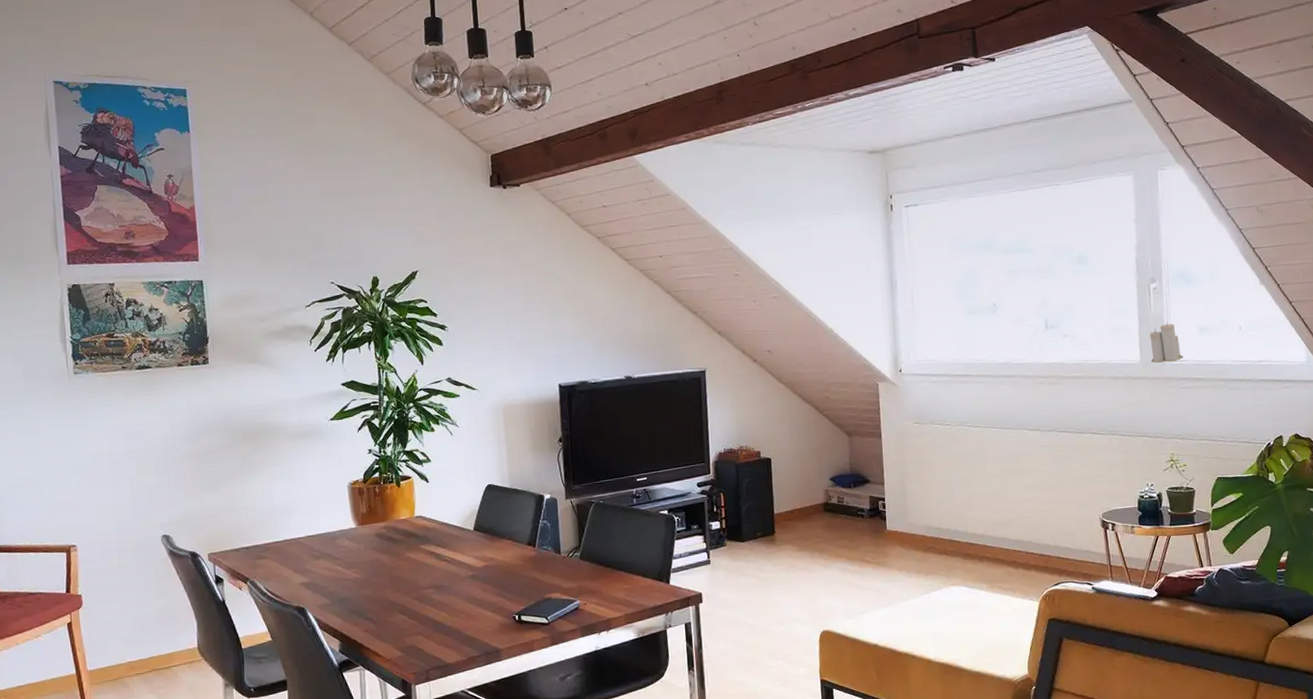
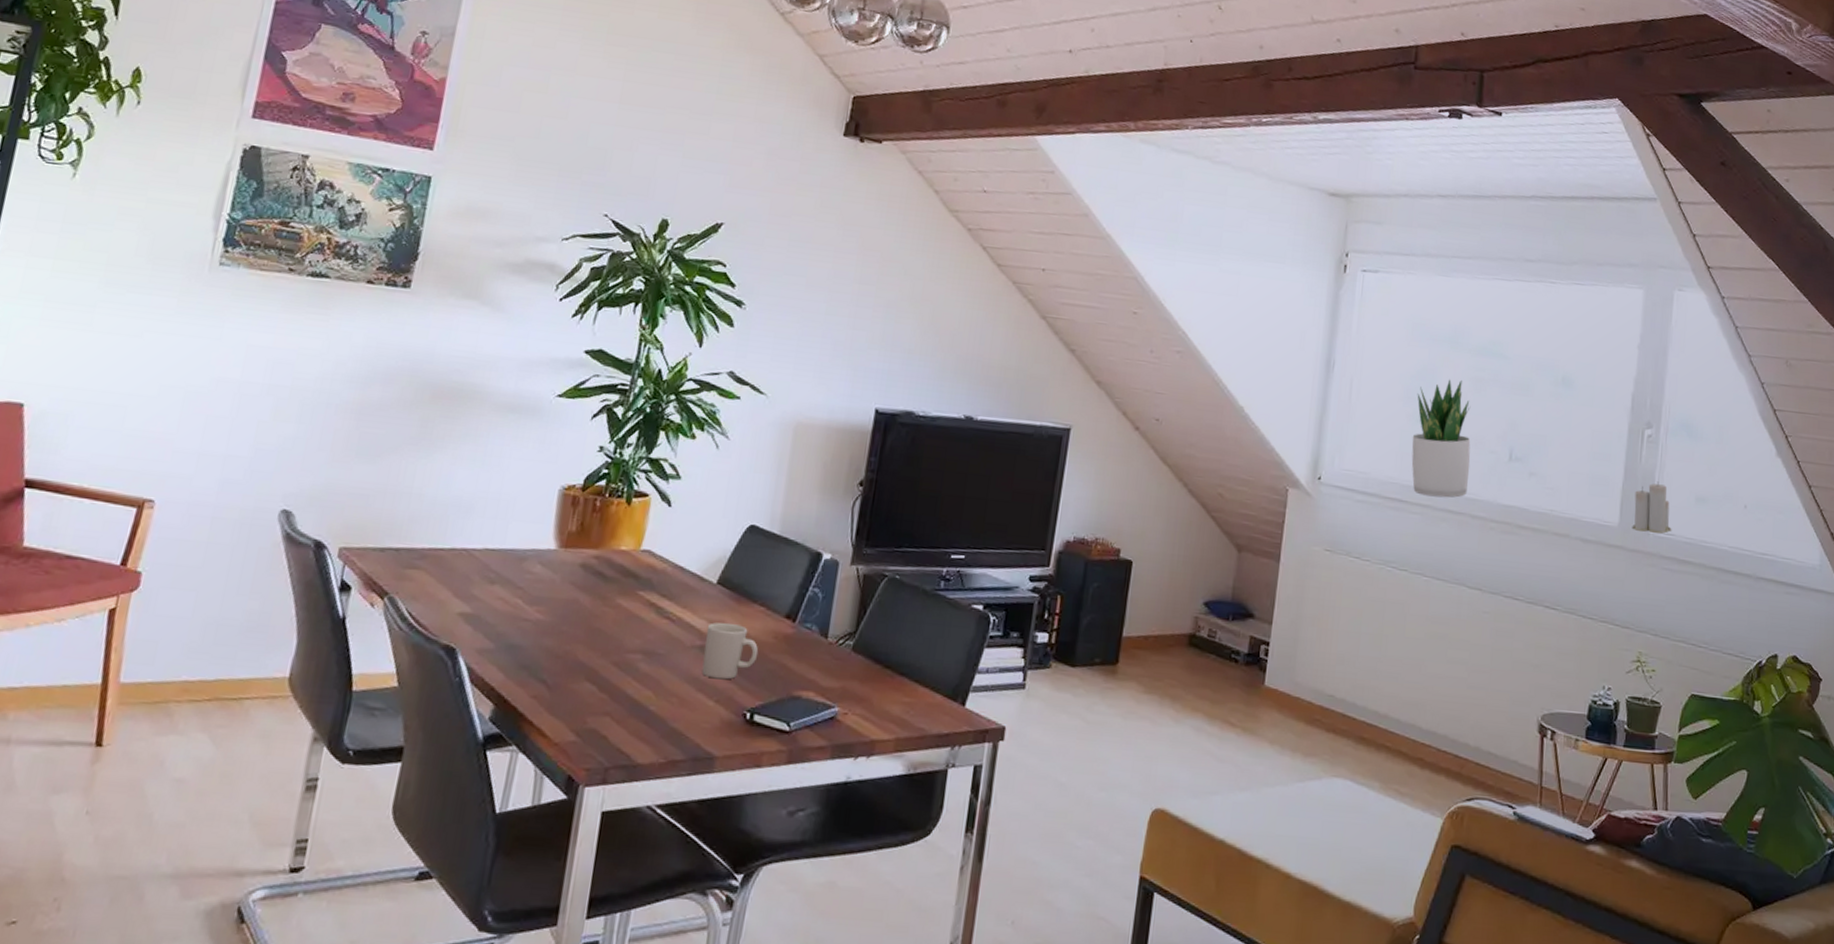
mug: none [474,555,514,597] -> present [701,622,759,680]
planter: none [965,275,1017,369] -> present [1411,379,1471,498]

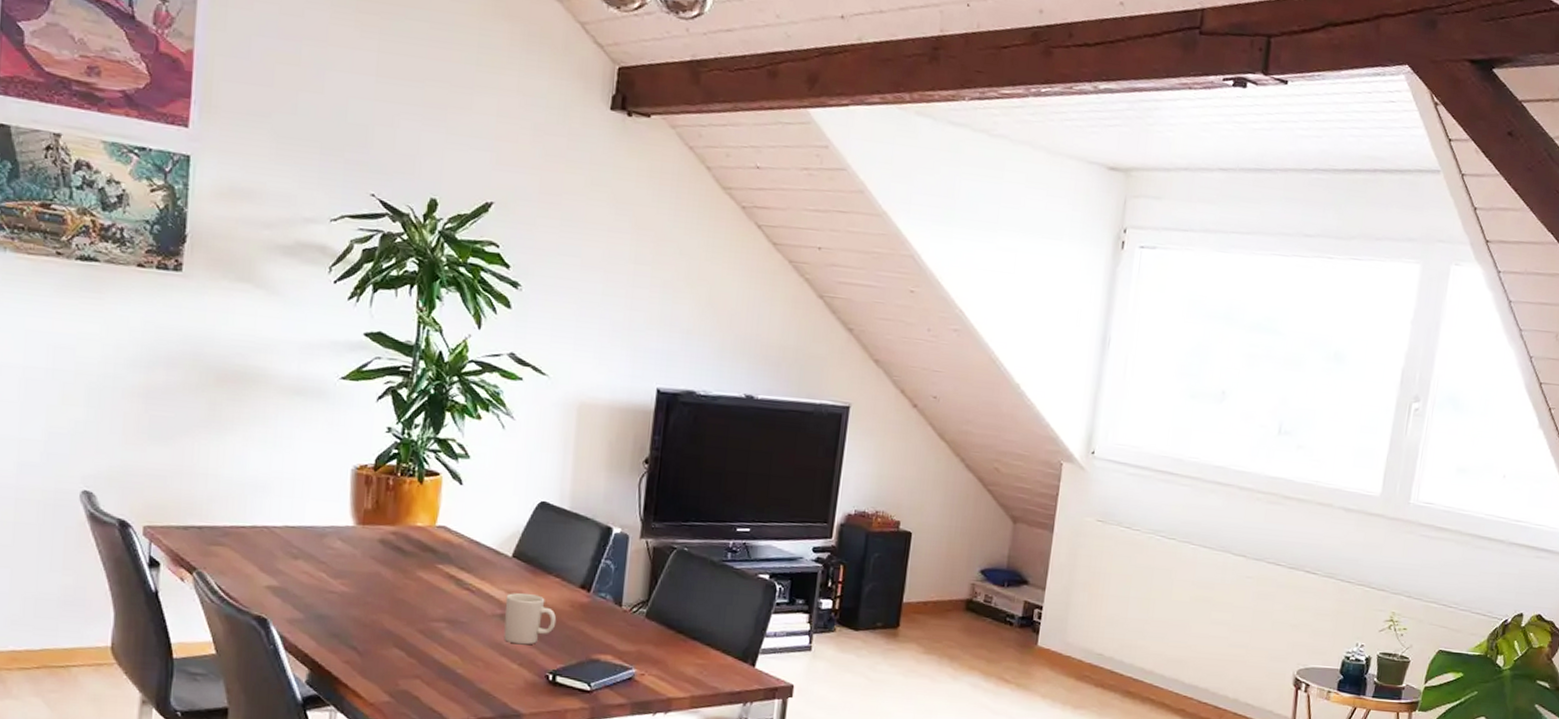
planter: present [1411,379,1471,498] -> none [1183,355,1243,471]
candle: present [1632,481,1672,535] -> none [1393,453,1432,503]

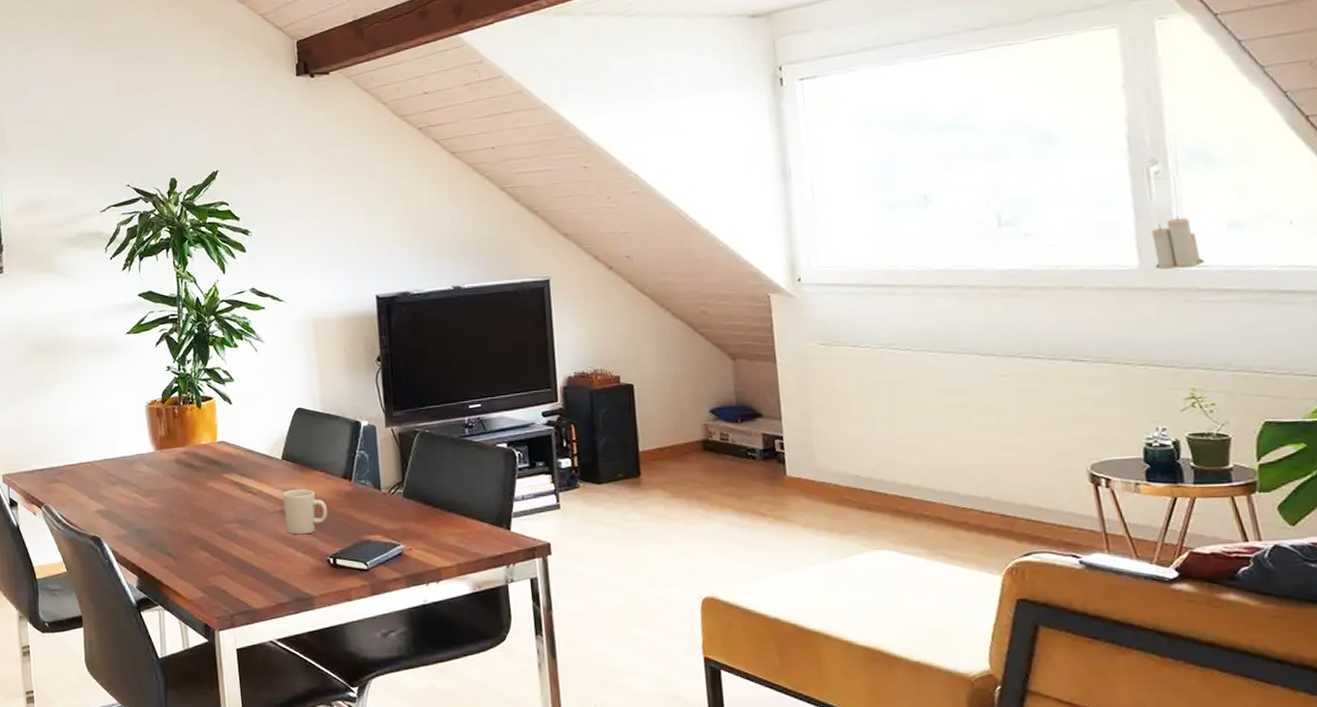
candle: none [1393,453,1432,503] -> present [1151,216,1205,269]

